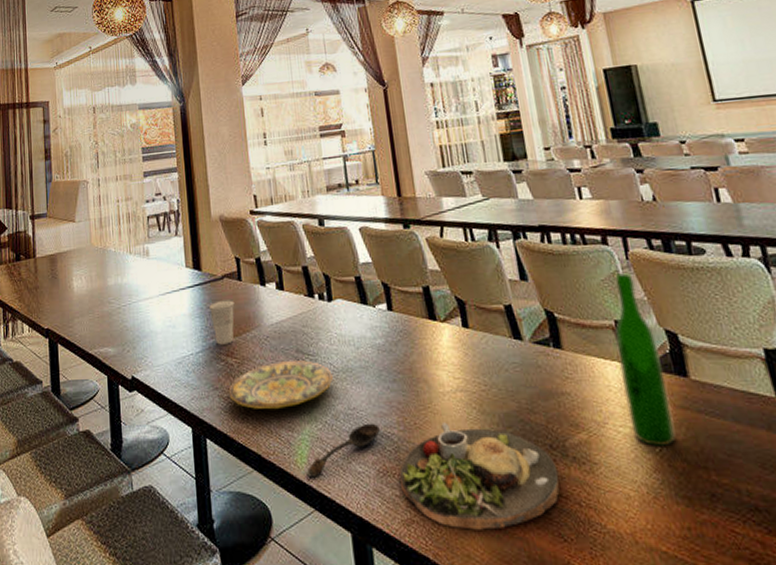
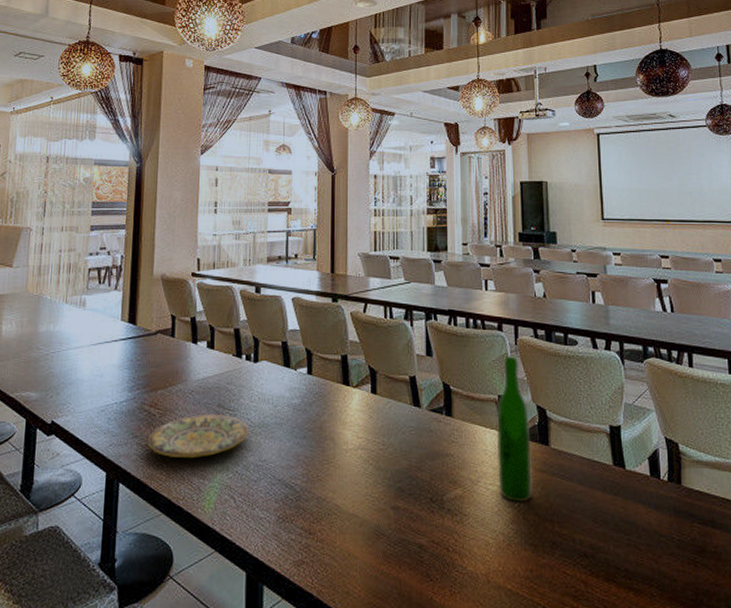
cup: present [208,300,235,345] -> none [138,354,165,396]
spoon: present [306,423,380,478] -> none [211,474,285,522]
dinner plate: present [398,422,560,530] -> none [296,476,434,570]

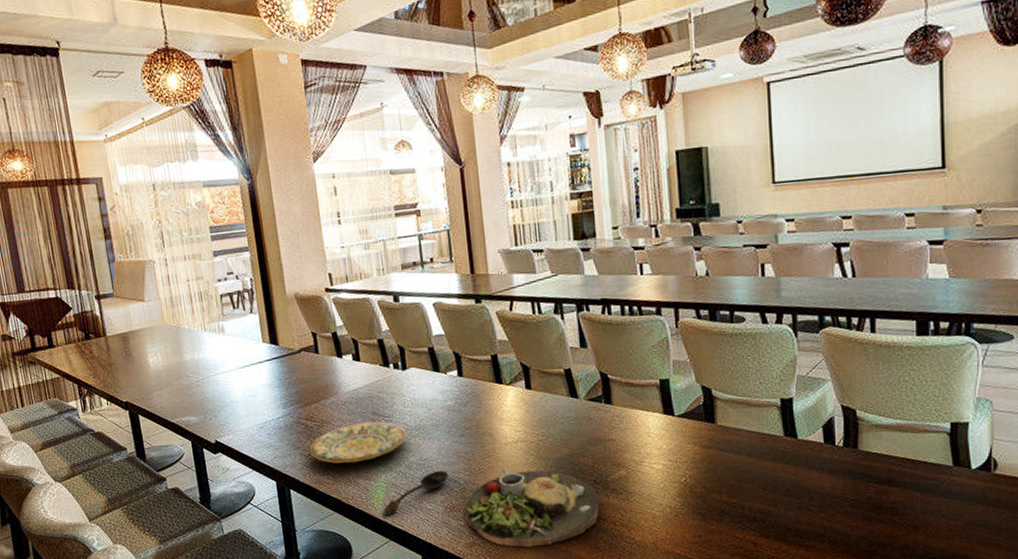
spoon: none [211,474,285,522] -> present [382,470,448,516]
dinner plate: none [296,476,434,570] -> present [463,467,600,547]
wine bottle: present [496,356,532,503] -> none [659,339,699,479]

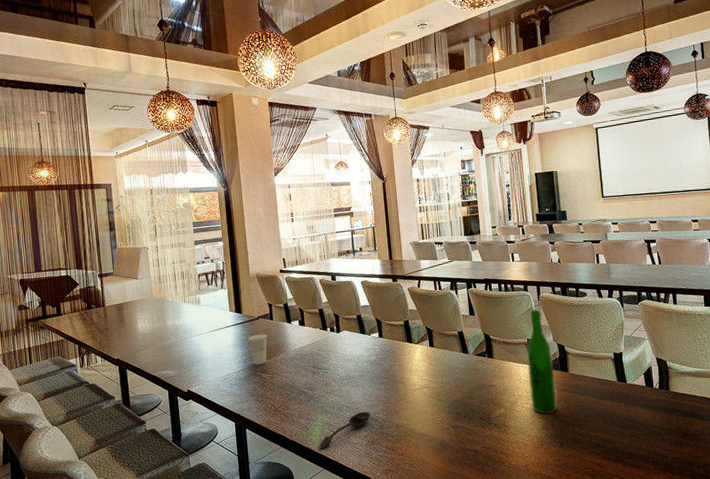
cup: none [287,371,313,411] -> present [247,334,268,365]
plate: present [310,421,407,464] -> none [263,373,339,407]
dinner plate: present [463,467,600,547] -> none [382,408,485,472]
wine bottle: none [659,339,699,479] -> present [527,309,557,415]

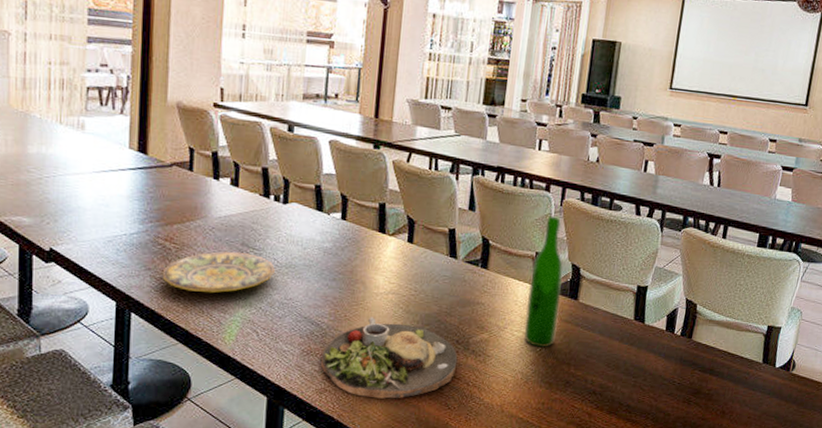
cup: present [247,334,268,365] -> none [150,187,182,230]
plate: none [263,373,339,407] -> present [163,252,275,293]
spoon: present [318,411,370,449] -> none [232,312,311,352]
dinner plate: none [382,408,485,472] -> present [320,317,458,399]

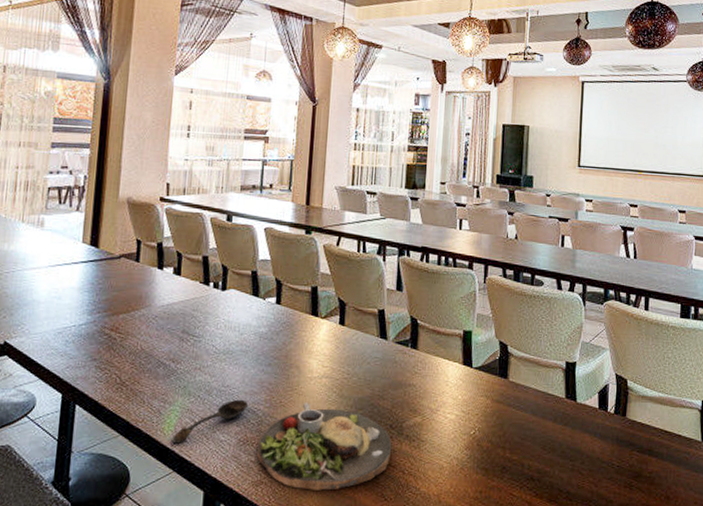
plate: present [163,252,275,293] -> none [108,340,213,382]
spoon: none [232,312,311,352] -> present [171,399,248,444]
wine bottle: present [524,216,564,348] -> none [457,293,491,431]

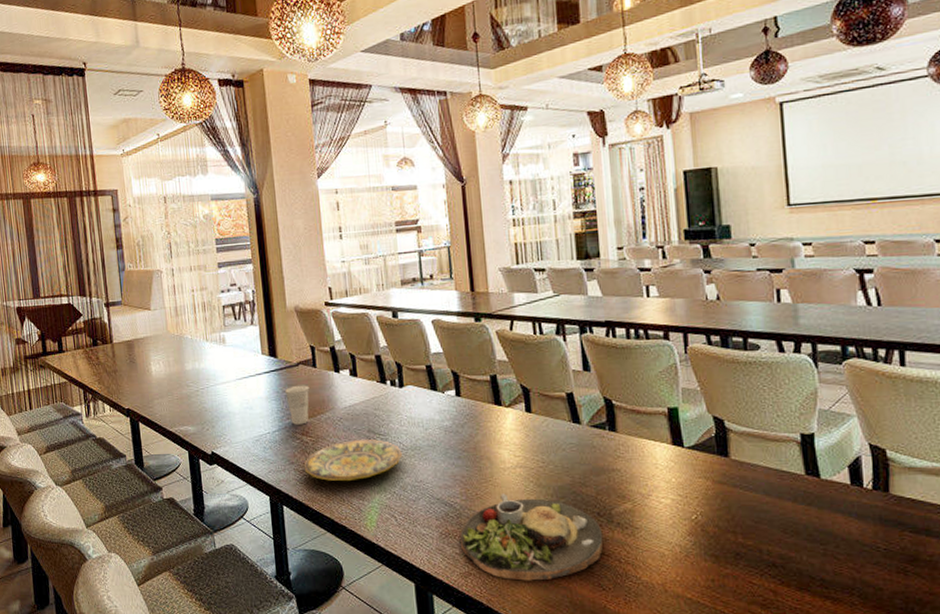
cup: none [100,278,128,320] -> present [284,385,310,425]
plate: none [108,340,213,382] -> present [305,439,402,481]
spoon: present [171,399,248,444] -> none [375,493,444,538]

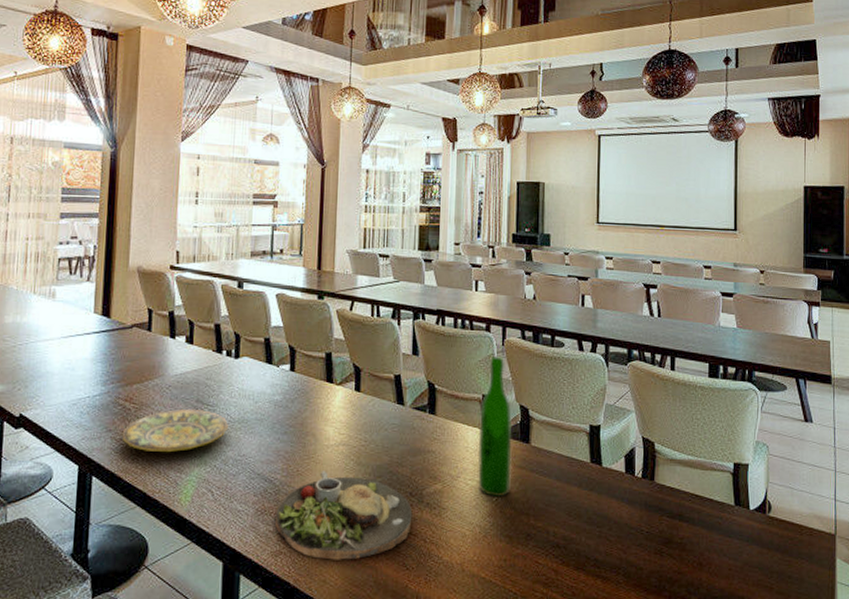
cup: present [284,385,310,425] -> none [112,348,141,390]
wine bottle: none [667,366,711,516] -> present [478,356,512,498]

